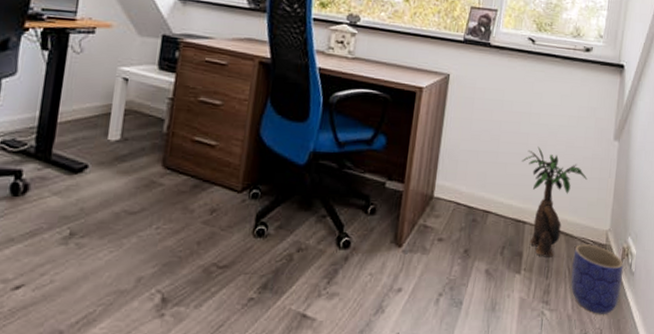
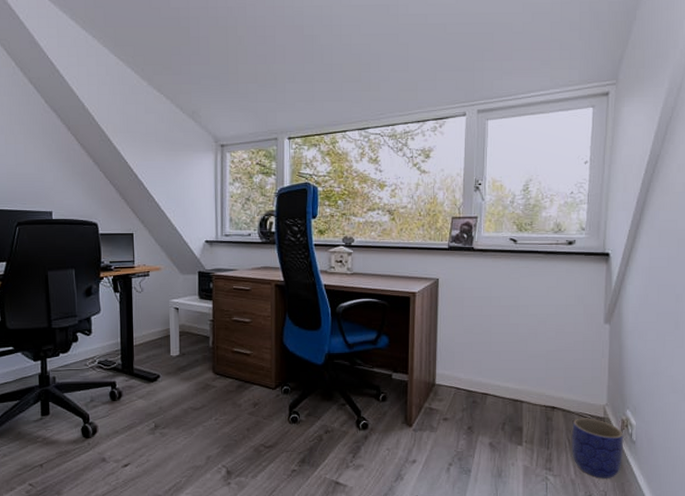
decorative plant: present [522,146,587,257] -> none [514,334,580,431]

